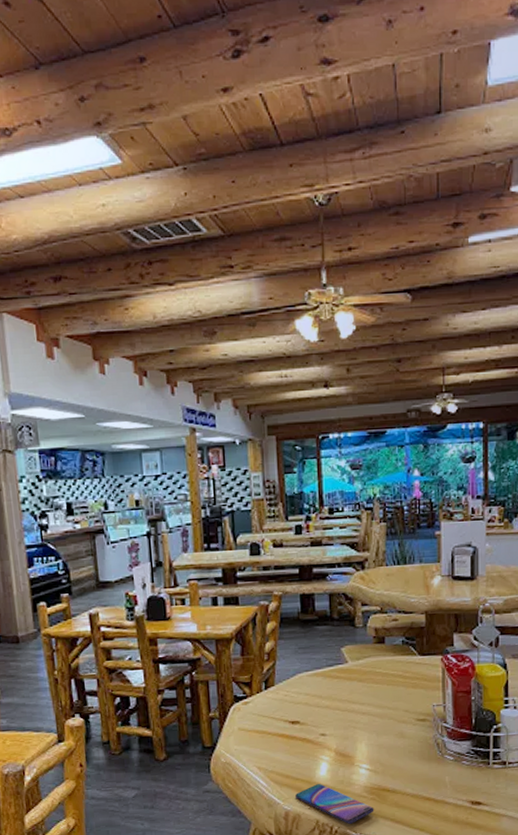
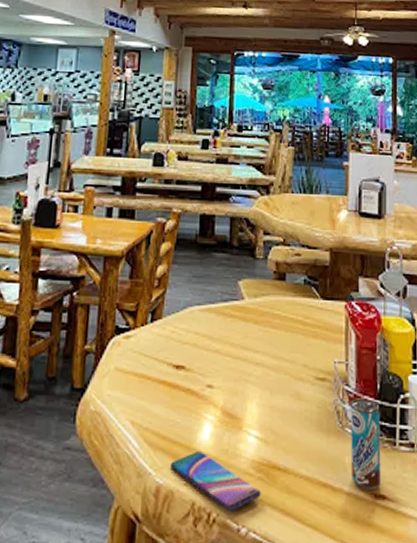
beverage can: none [448,731,478,799] -> present [350,398,382,490]

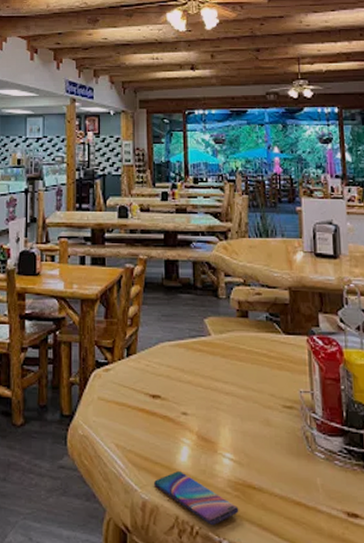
beverage can: present [350,398,382,490] -> none [318,425,354,509]

